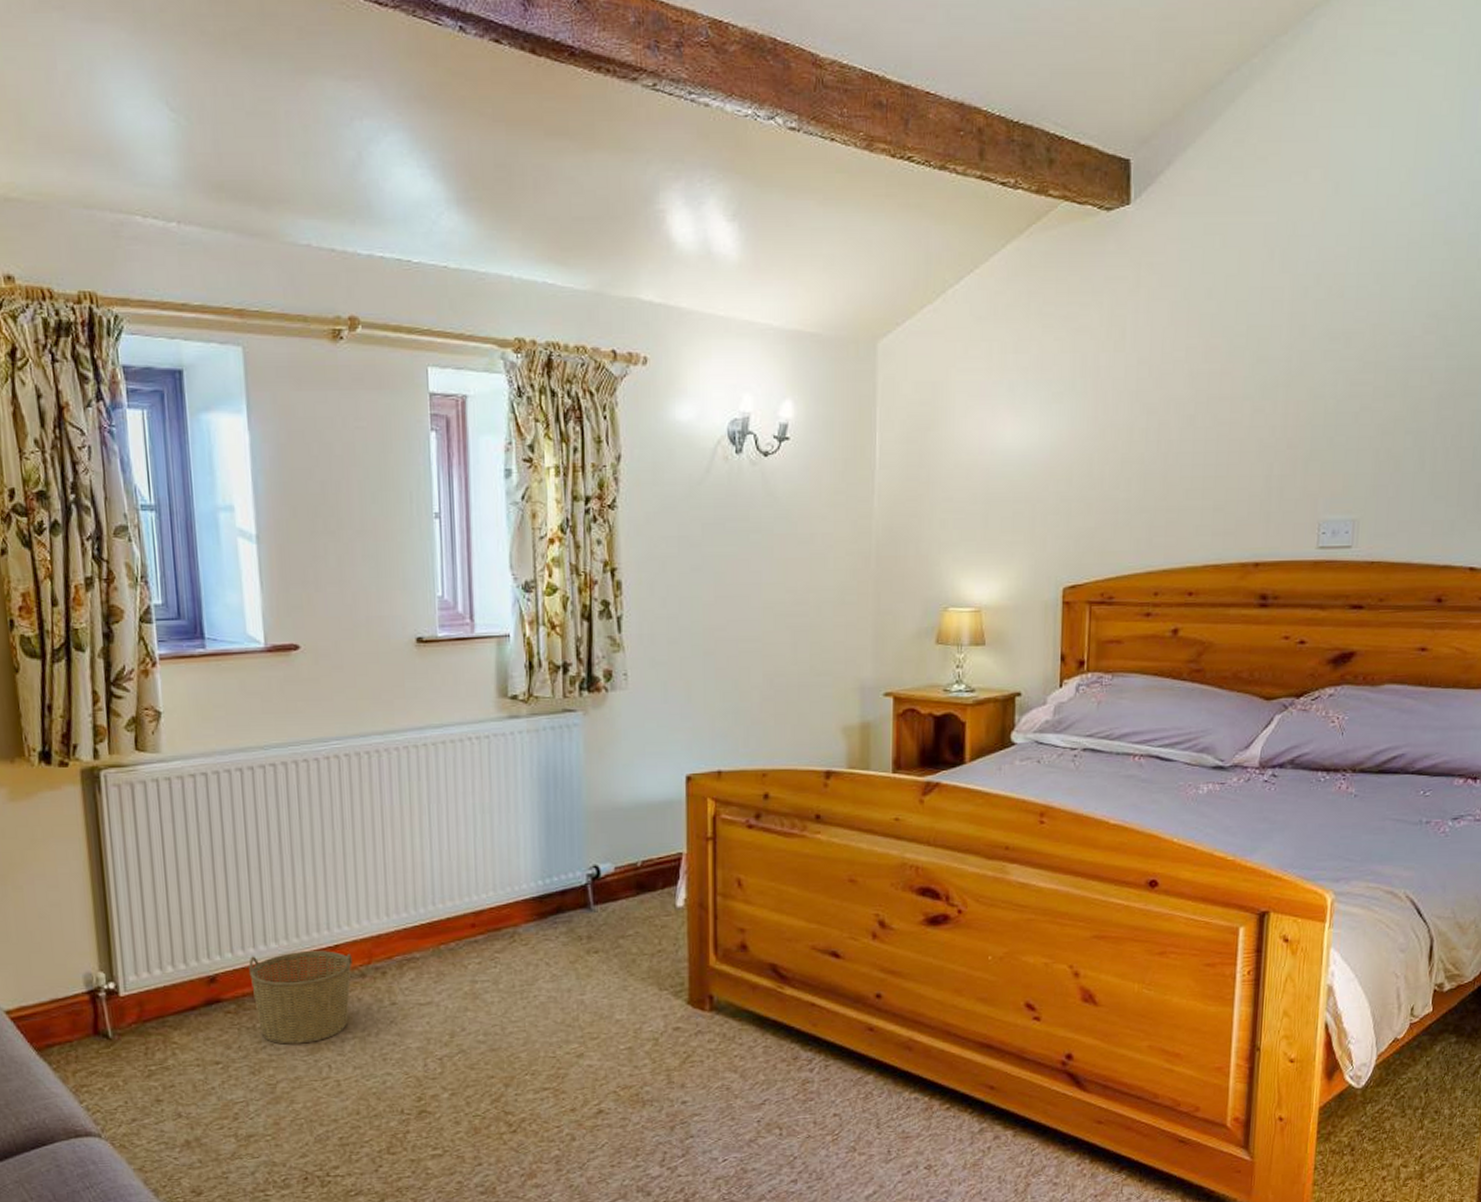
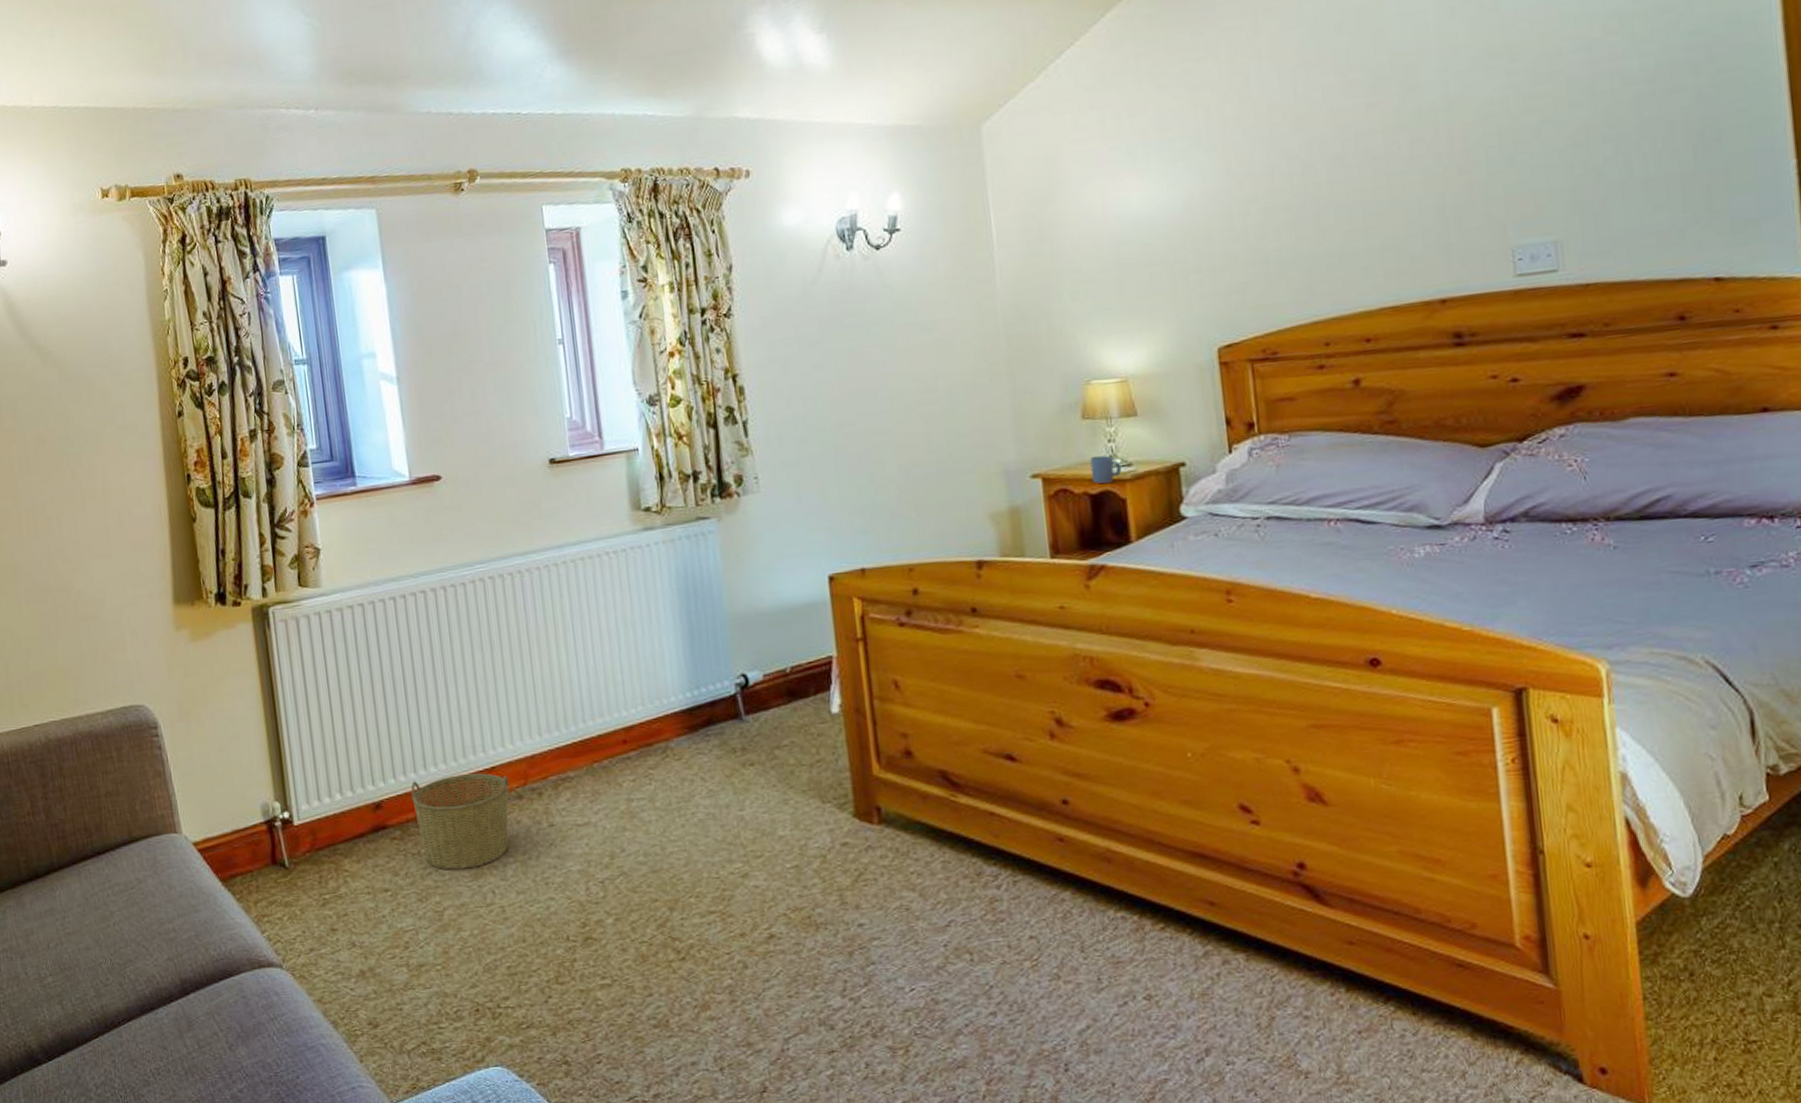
mug: none [938,679,965,707] -> present [1089,455,1122,485]

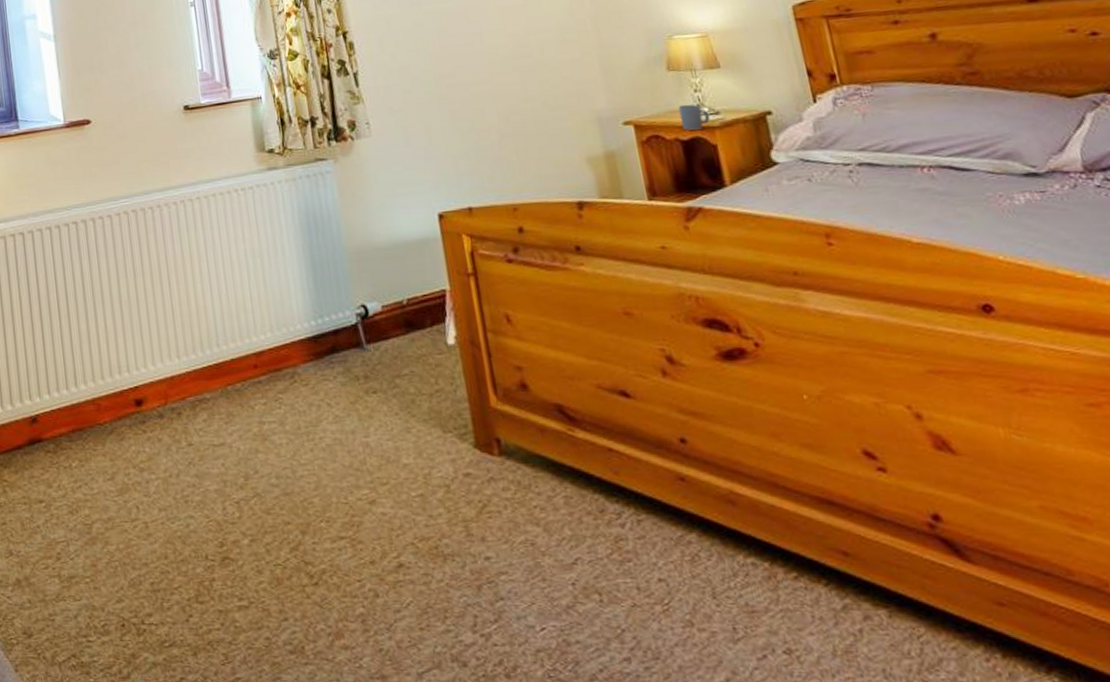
basket: present [411,773,509,870] -> none [63,392,152,484]

